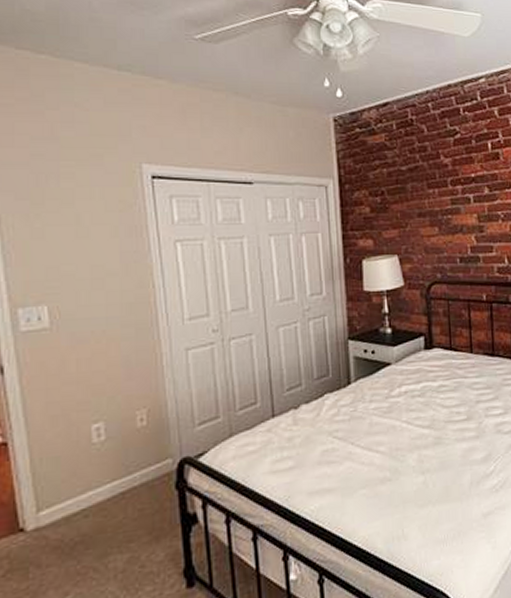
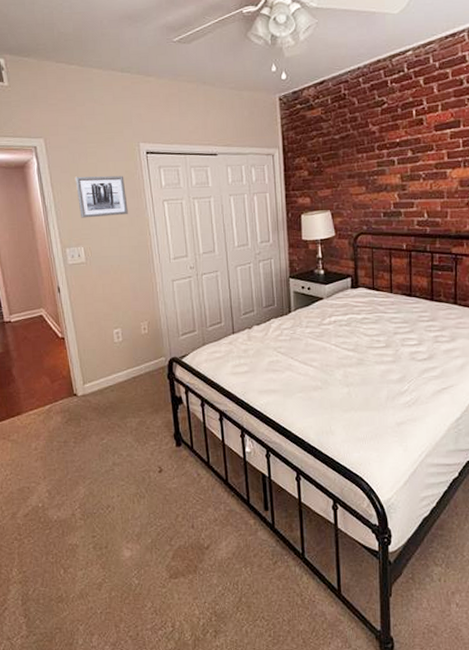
wall art: none [37,205,121,265] -> present [75,175,128,218]

